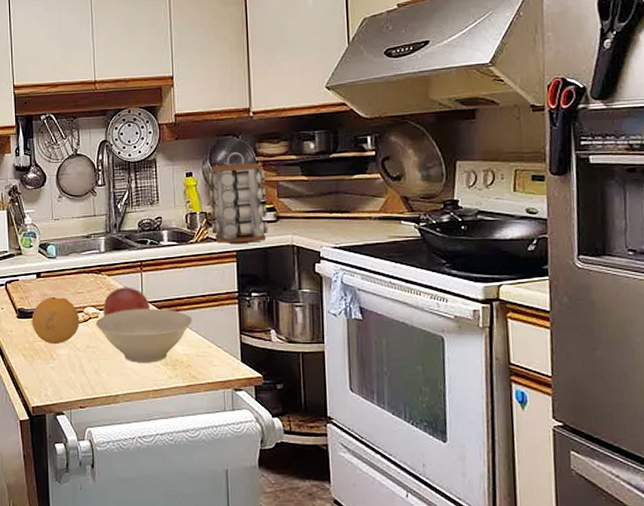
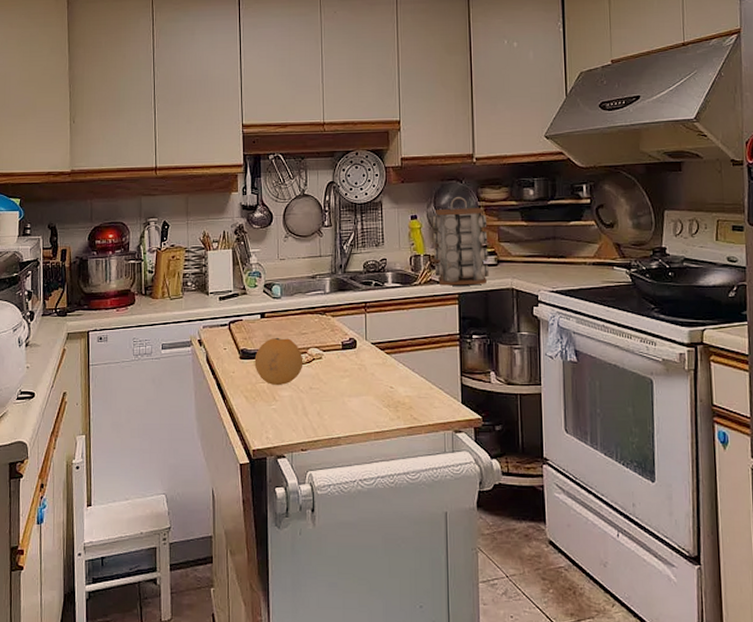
bowl: present [96,308,192,363] -> none [320,349,415,404]
fruit: present [103,287,151,317] -> none [327,328,374,358]

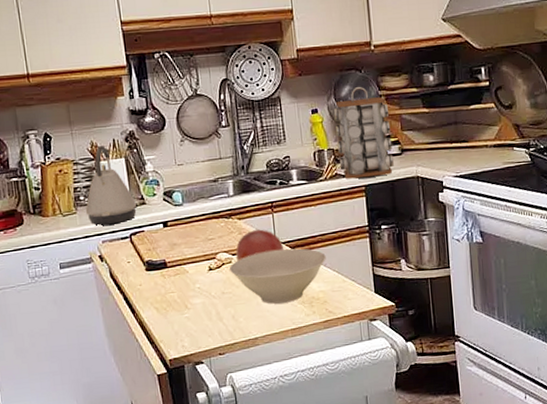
kettle: none [191,236,239,311] -> present [85,146,137,226]
fruit: present [254,337,303,386] -> none [161,245,213,294]
bowl: none [320,349,415,404] -> present [230,248,326,304]
fruit: none [327,328,374,358] -> present [236,229,285,262]

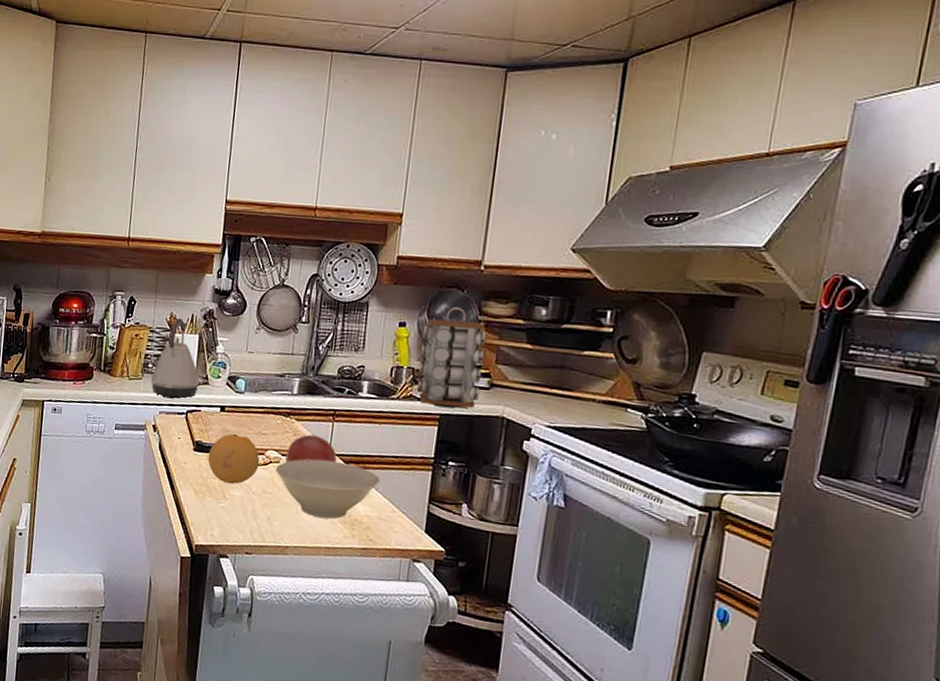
fruit: none [161,245,213,294] -> present [208,433,260,484]

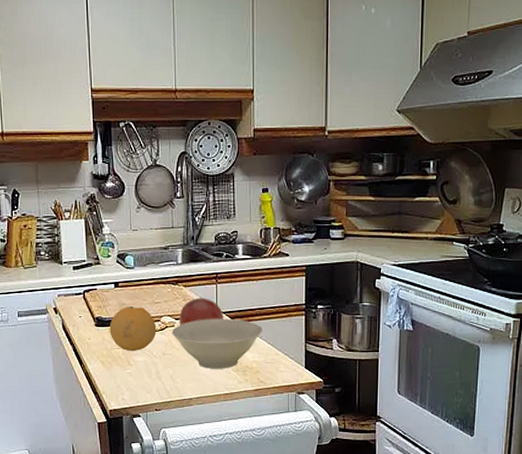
kettle: present [150,318,200,399] -> none [45,206,92,280]
spice rack: present [416,306,486,408] -> none [283,169,336,258]

